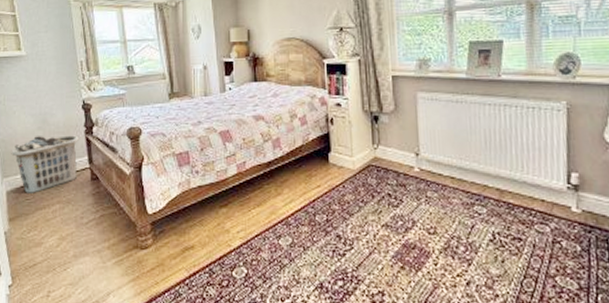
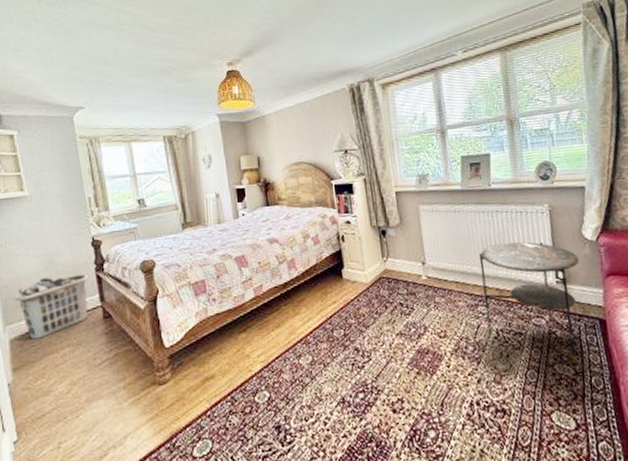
side table: none [480,139,597,277] -> present [479,241,580,363]

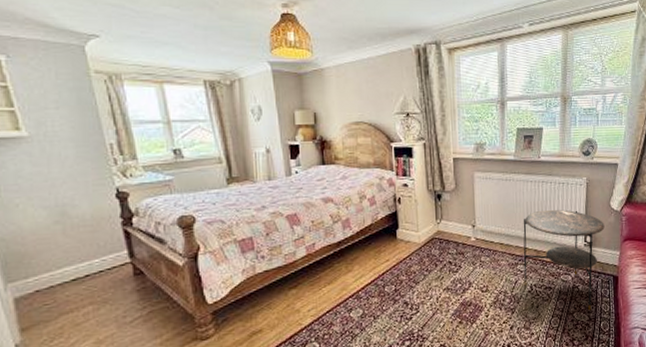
clothes hamper: present [14,274,89,340] -> none [16,228,114,298]

